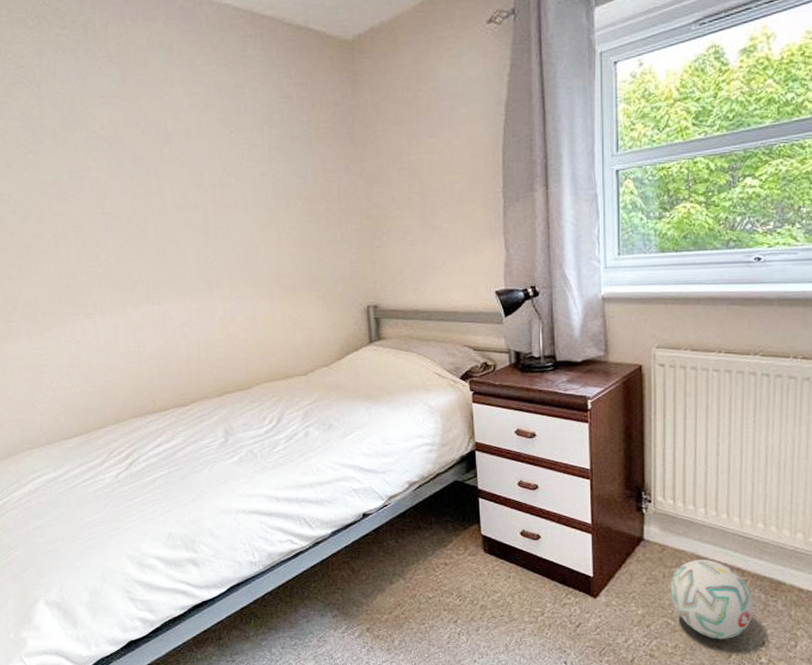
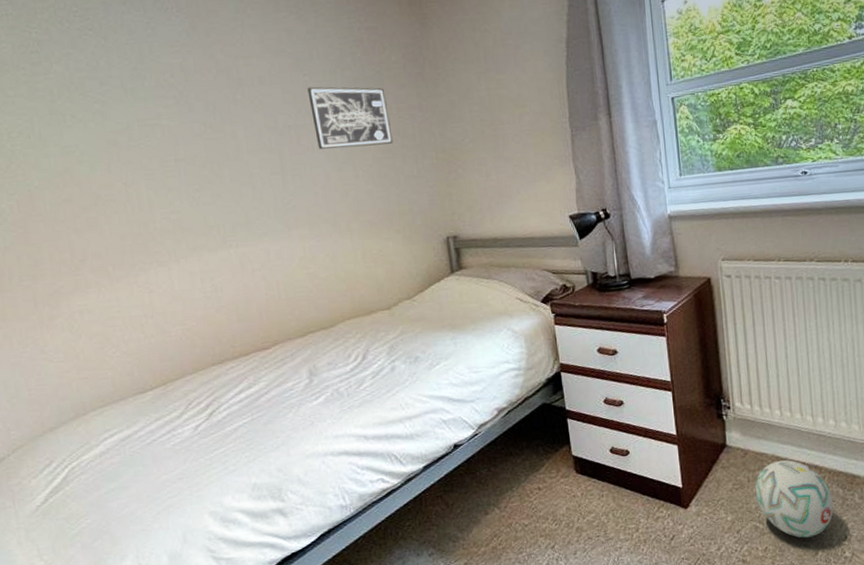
wall art: none [233,144,318,210] -> present [307,86,394,149]

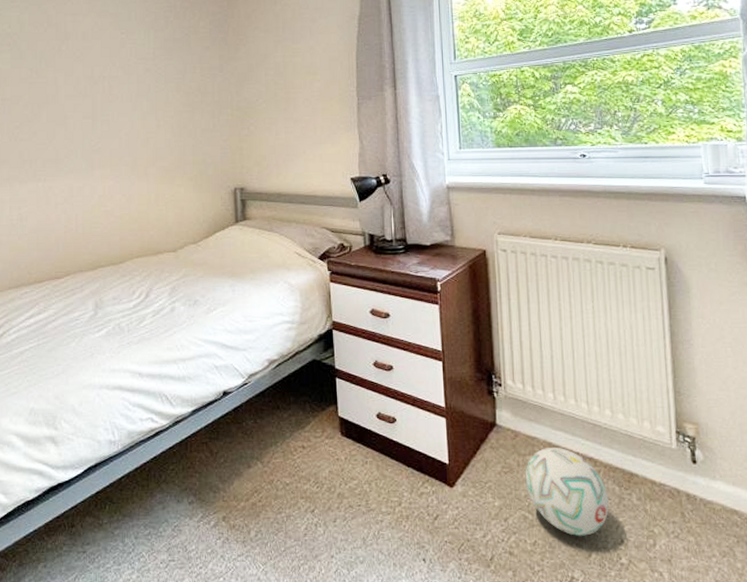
wall art: present [307,86,394,149] -> none [123,43,194,100]

